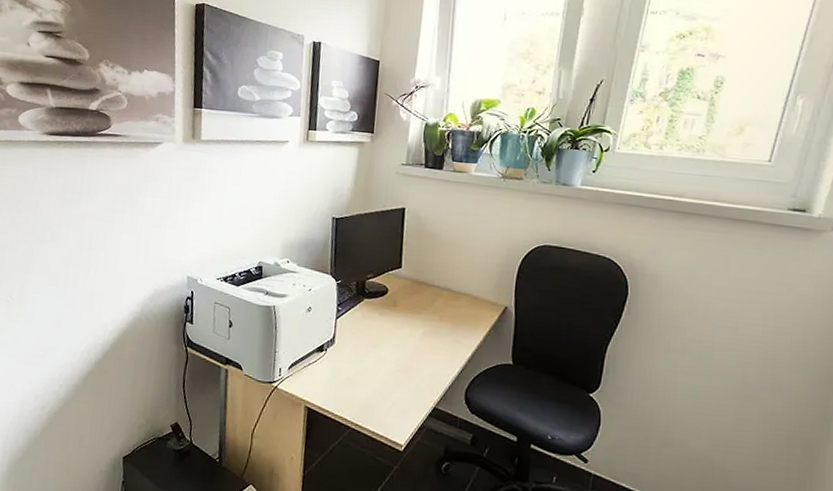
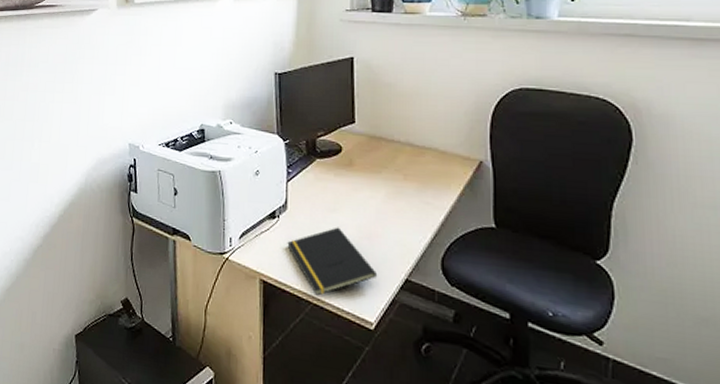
notepad: none [332,360,410,422] -> present [287,227,378,296]

